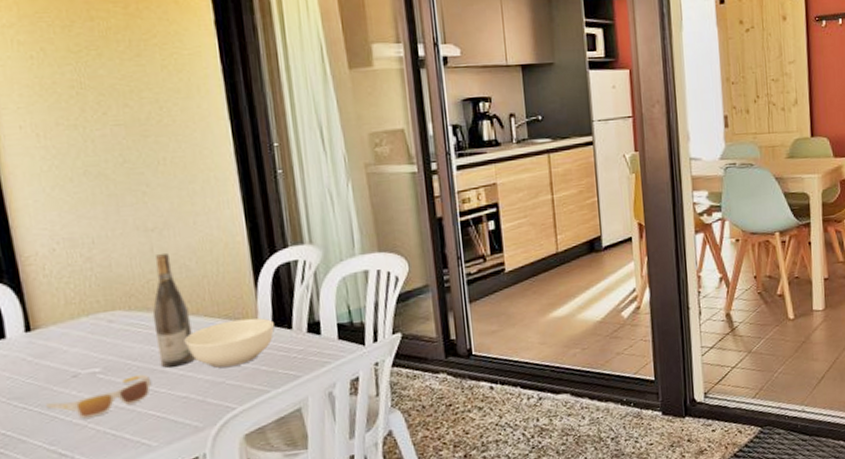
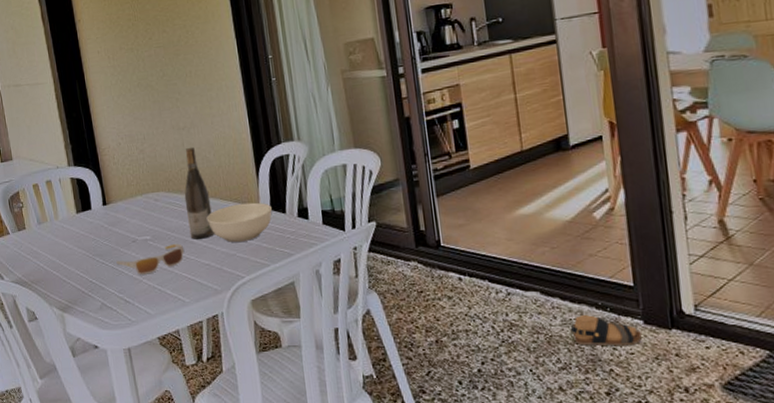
sandal: none [597,411,660,443] -> present [570,314,642,347]

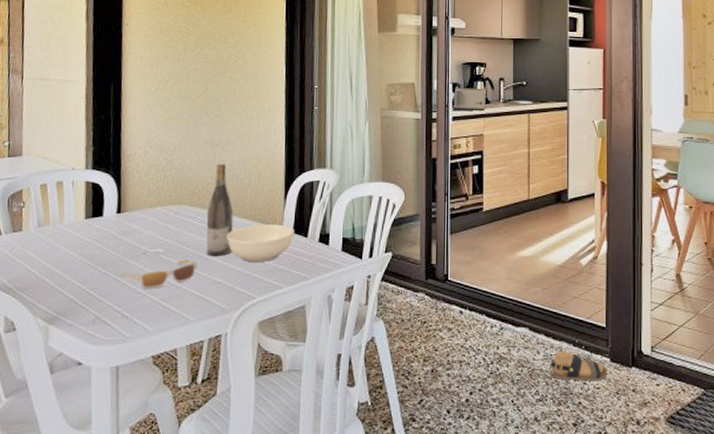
toaster: none [420,32,458,62] -> present [453,88,487,112]

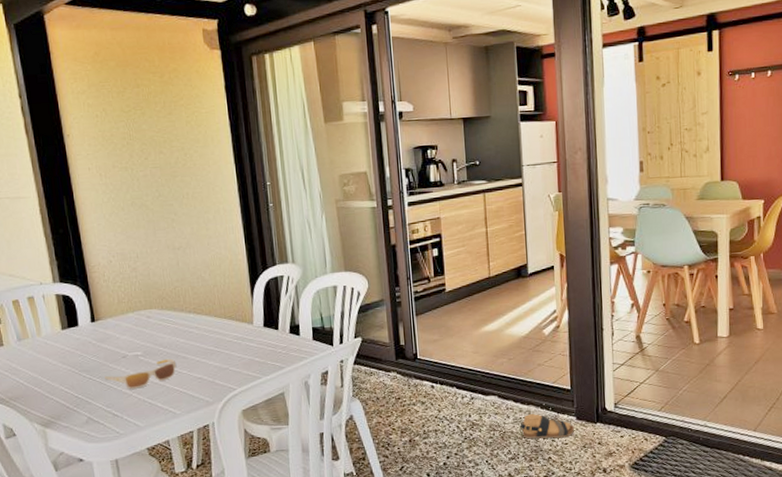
wine bottle: present [206,163,234,256] -> none [178,266,207,355]
bowl: present [226,224,294,263] -> none [200,319,265,358]
toaster: present [453,88,487,112] -> none [408,171,441,197]

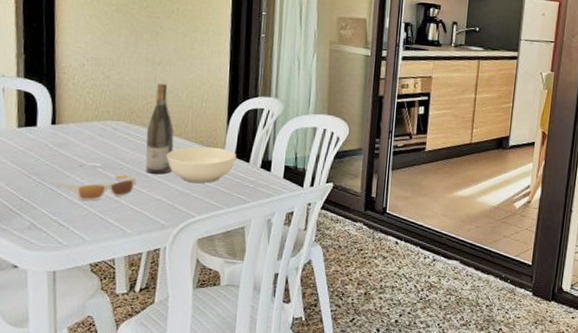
wine bottle: none [178,266,207,355] -> present [145,82,175,174]
bowl: none [200,319,265,358] -> present [166,146,236,184]
sandal: present [520,413,574,439] -> none [476,283,529,311]

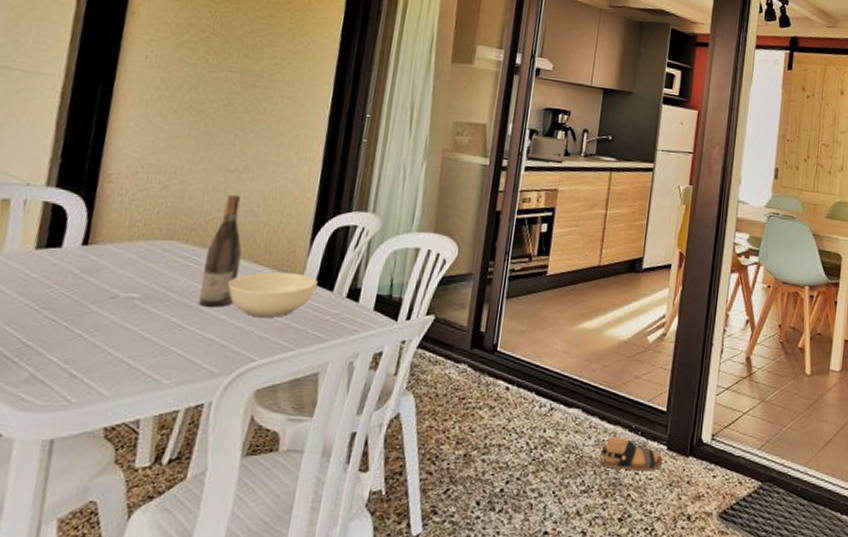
sunglasses: present [56,174,136,201] -> none [74,307,185,343]
toaster: none [404,27,439,54] -> present [528,135,568,164]
sandal: none [476,283,529,311] -> present [601,436,663,471]

